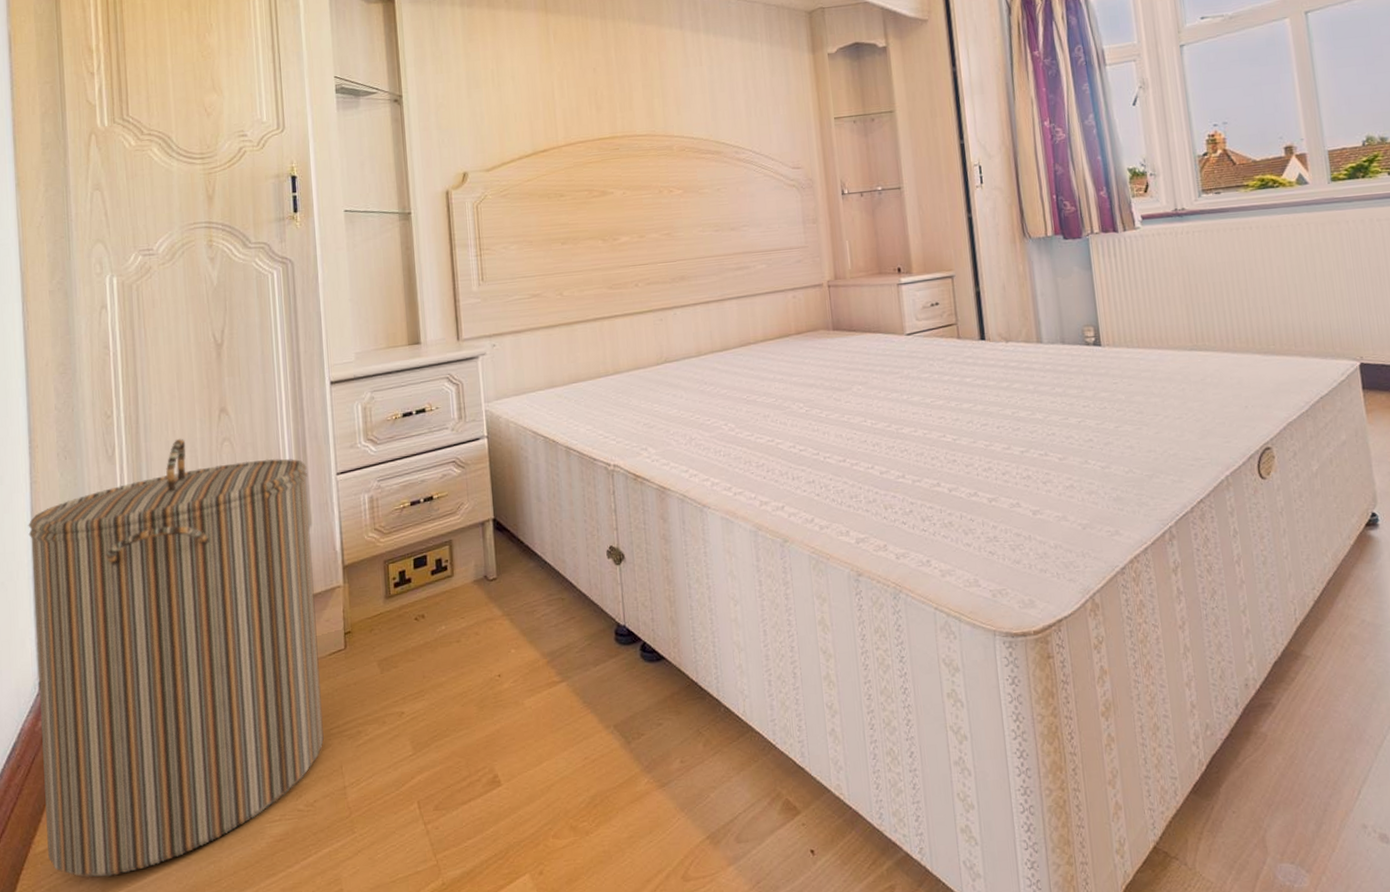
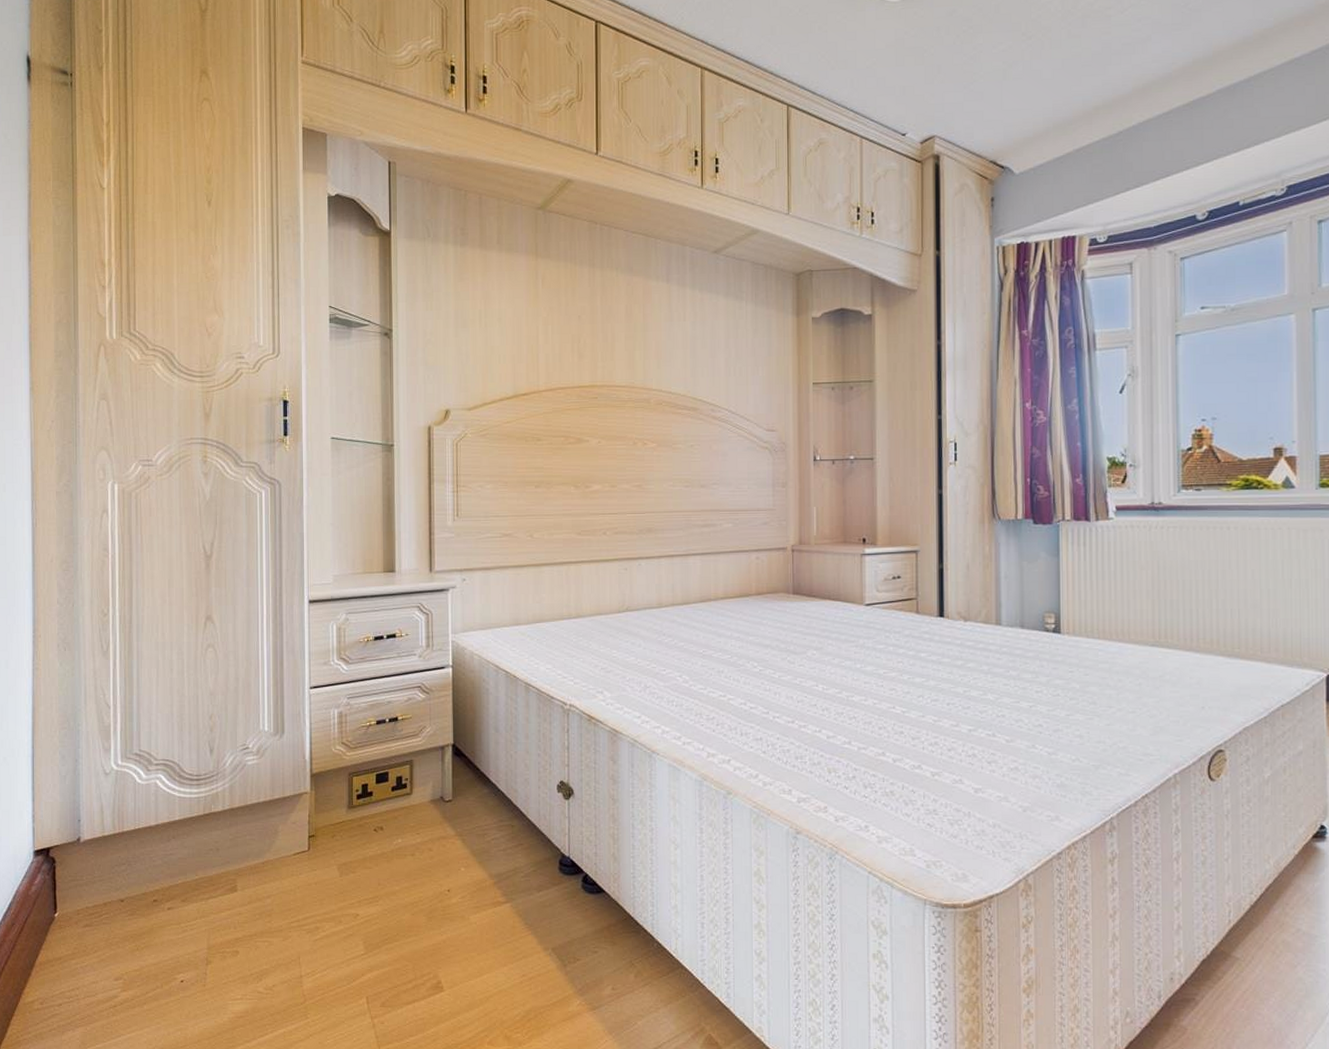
laundry hamper: present [28,438,325,878] -> none [29,641,286,1031]

